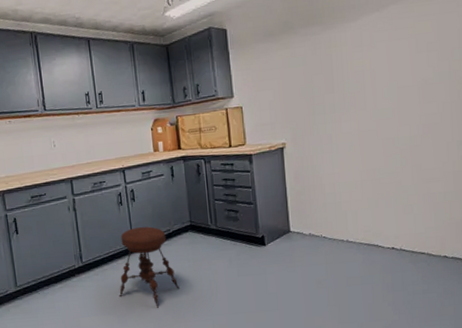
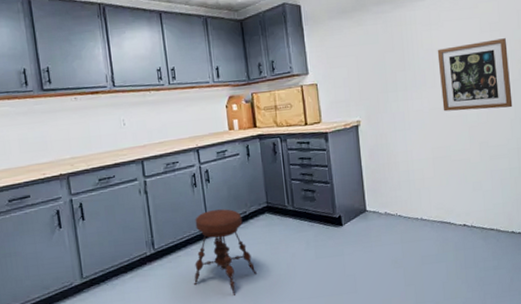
wall art: none [368,58,450,134] -> present [437,38,513,112]

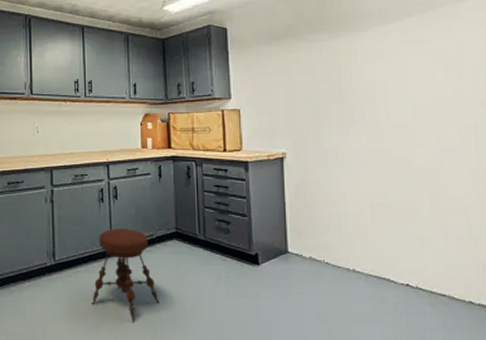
wall art: present [437,38,513,112] -> none [380,78,474,157]

